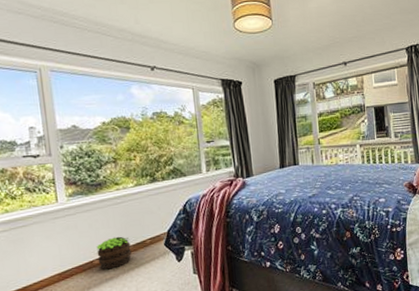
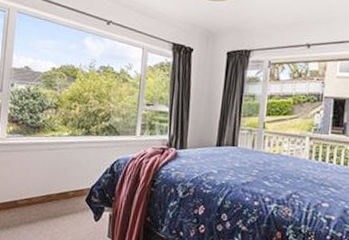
potted plant: present [96,236,131,270] -> none [21,182,55,213]

